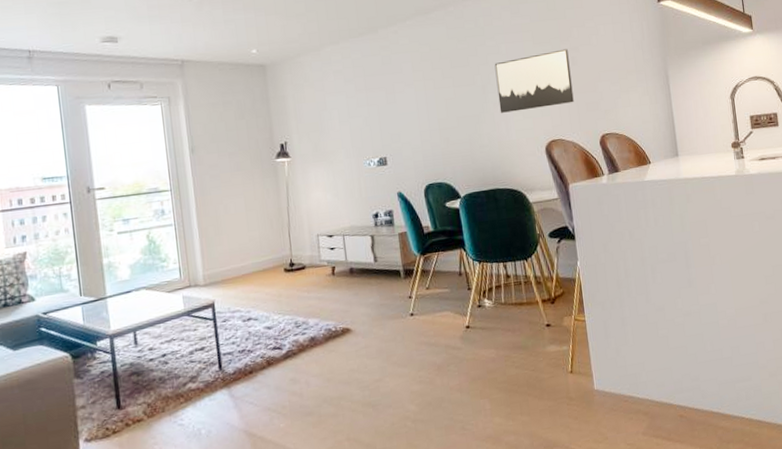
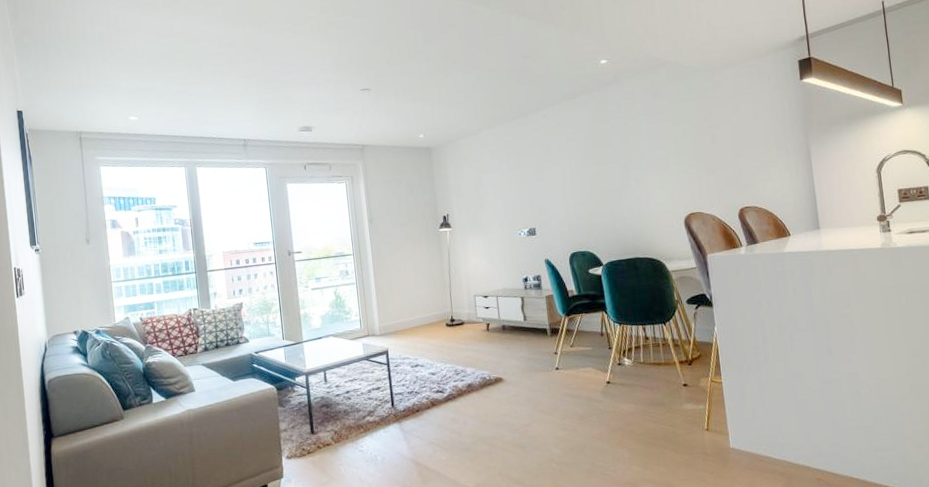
wall art: present [494,49,574,113] -> none [636,127,713,188]

